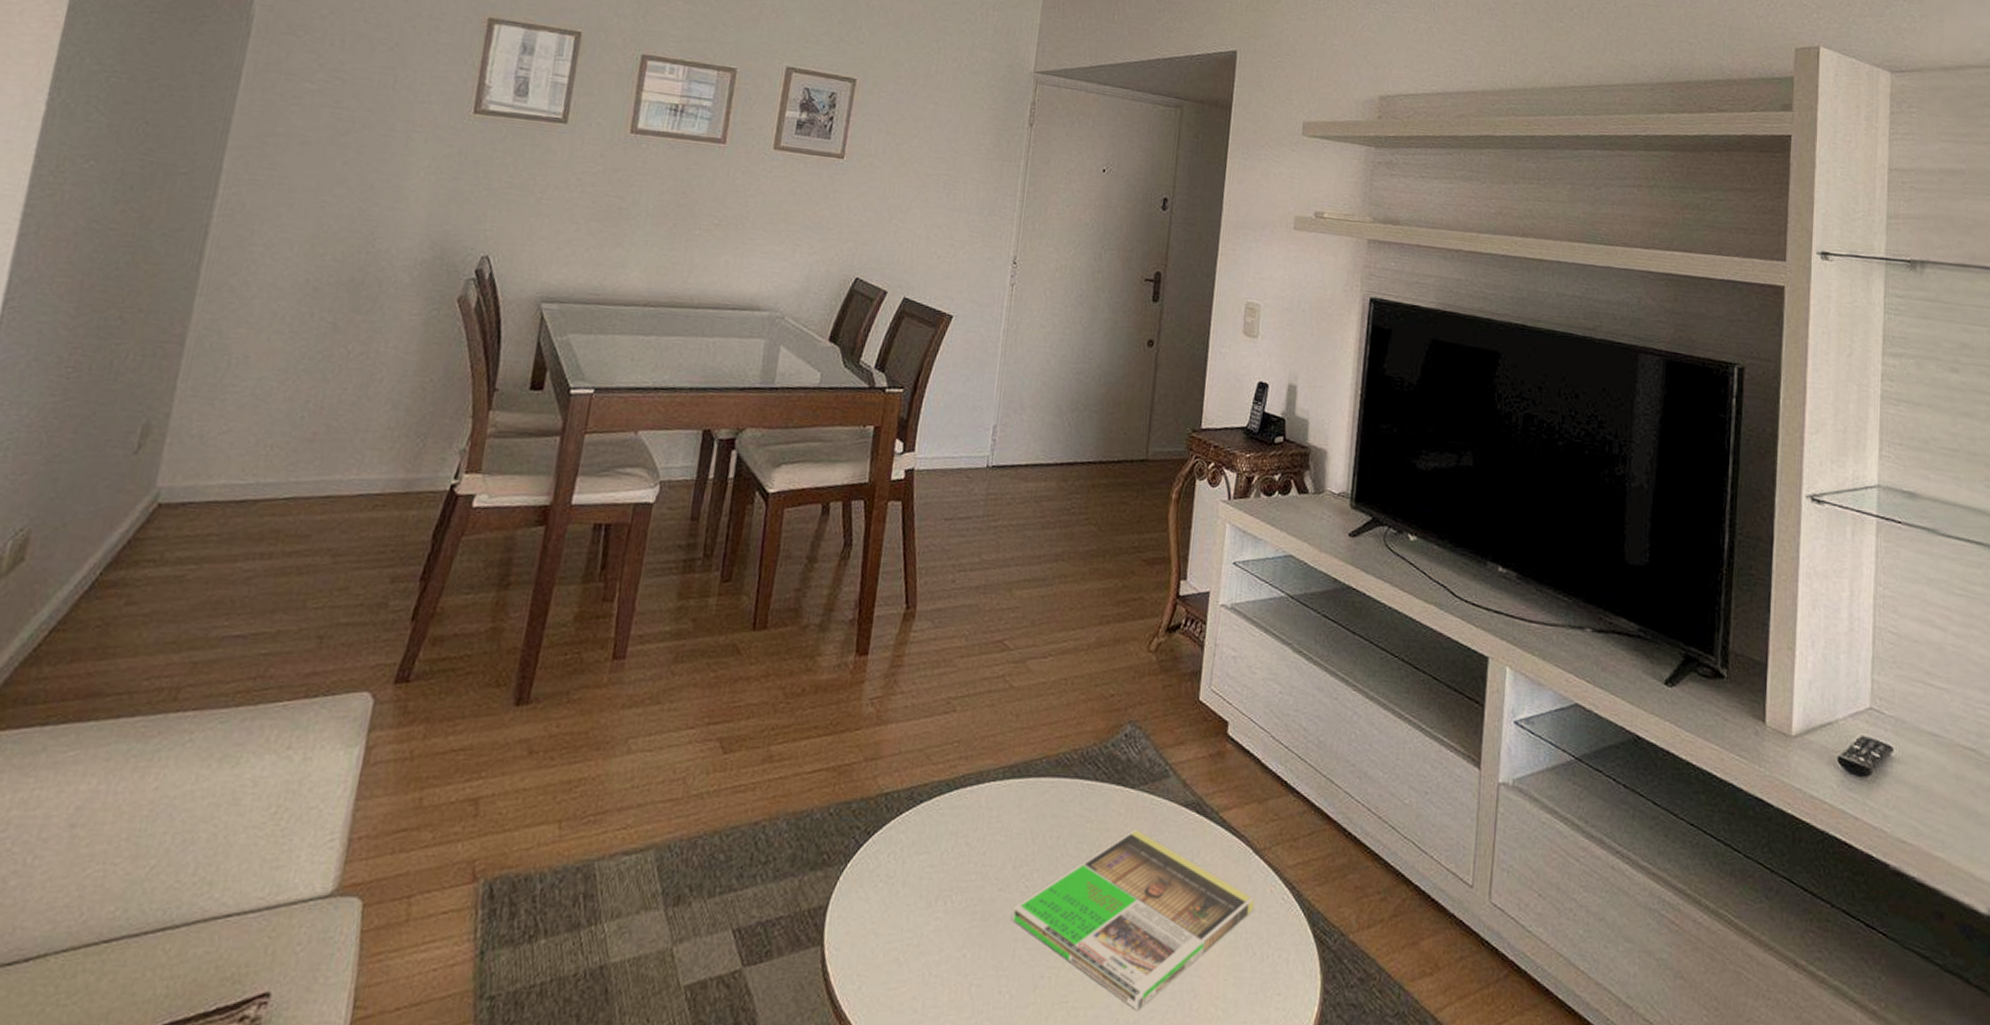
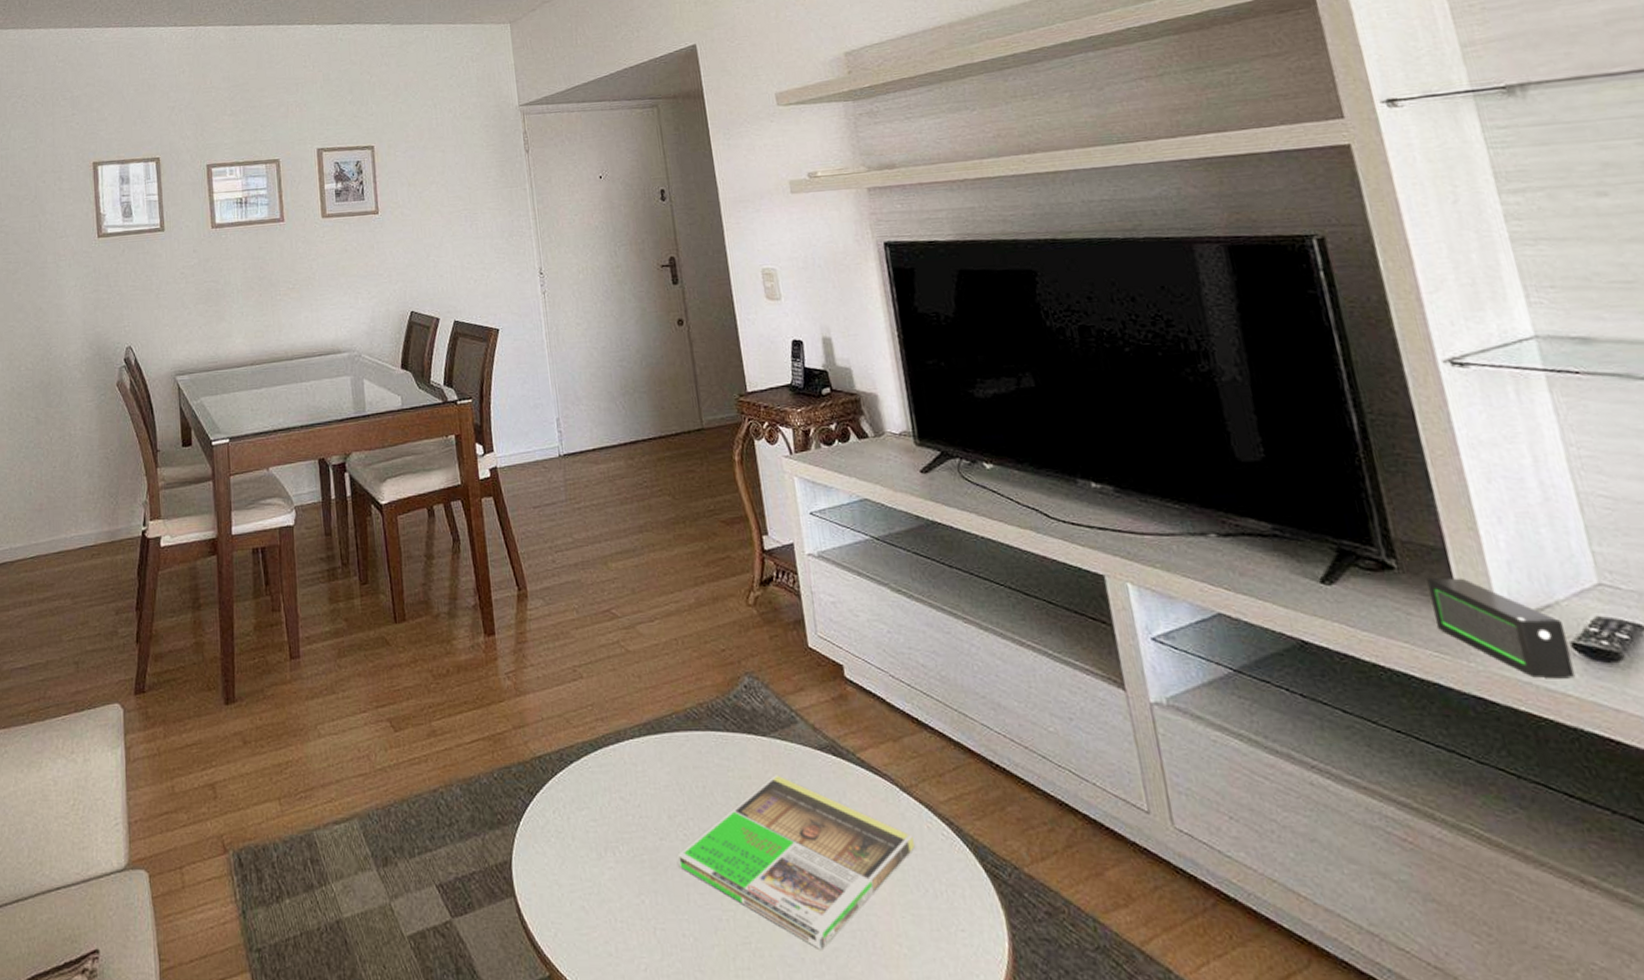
speaker: none [1744,690,1836,788] -> present [1426,578,1576,679]

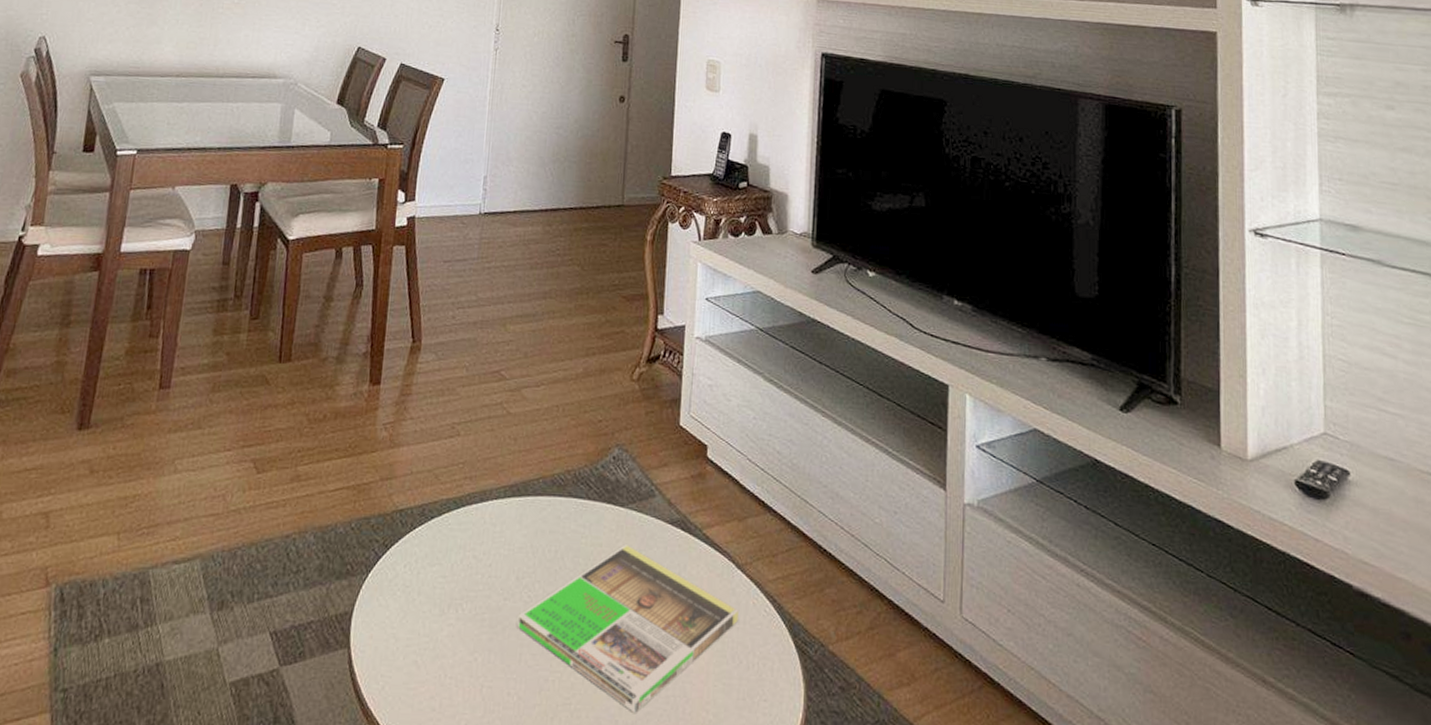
speaker: present [1426,578,1576,679] -> none [1200,415,1293,511]

